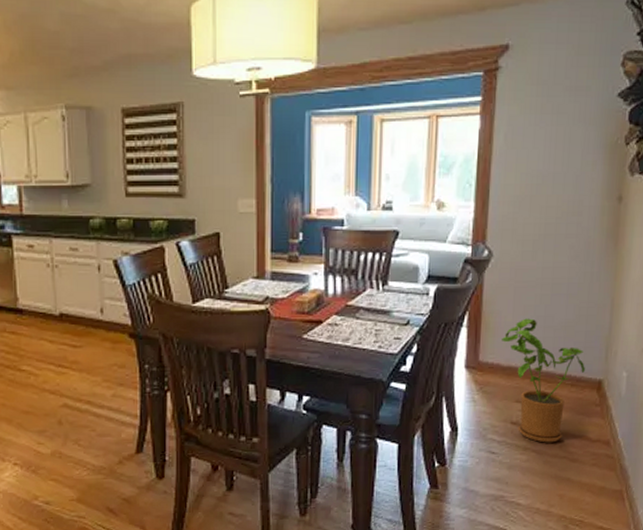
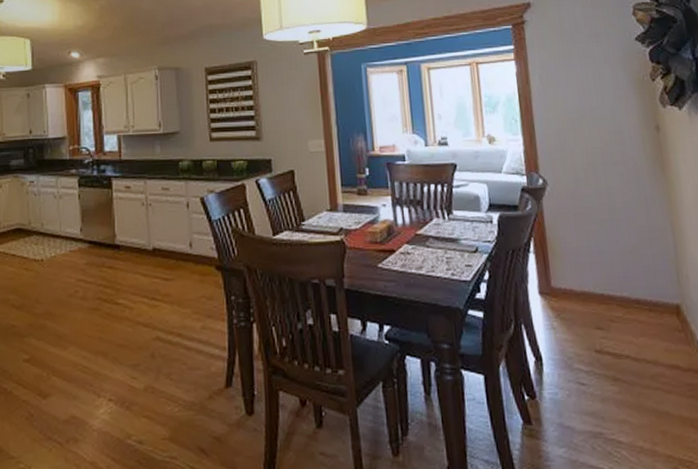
house plant: present [502,318,585,443] -> none [570,243,660,373]

